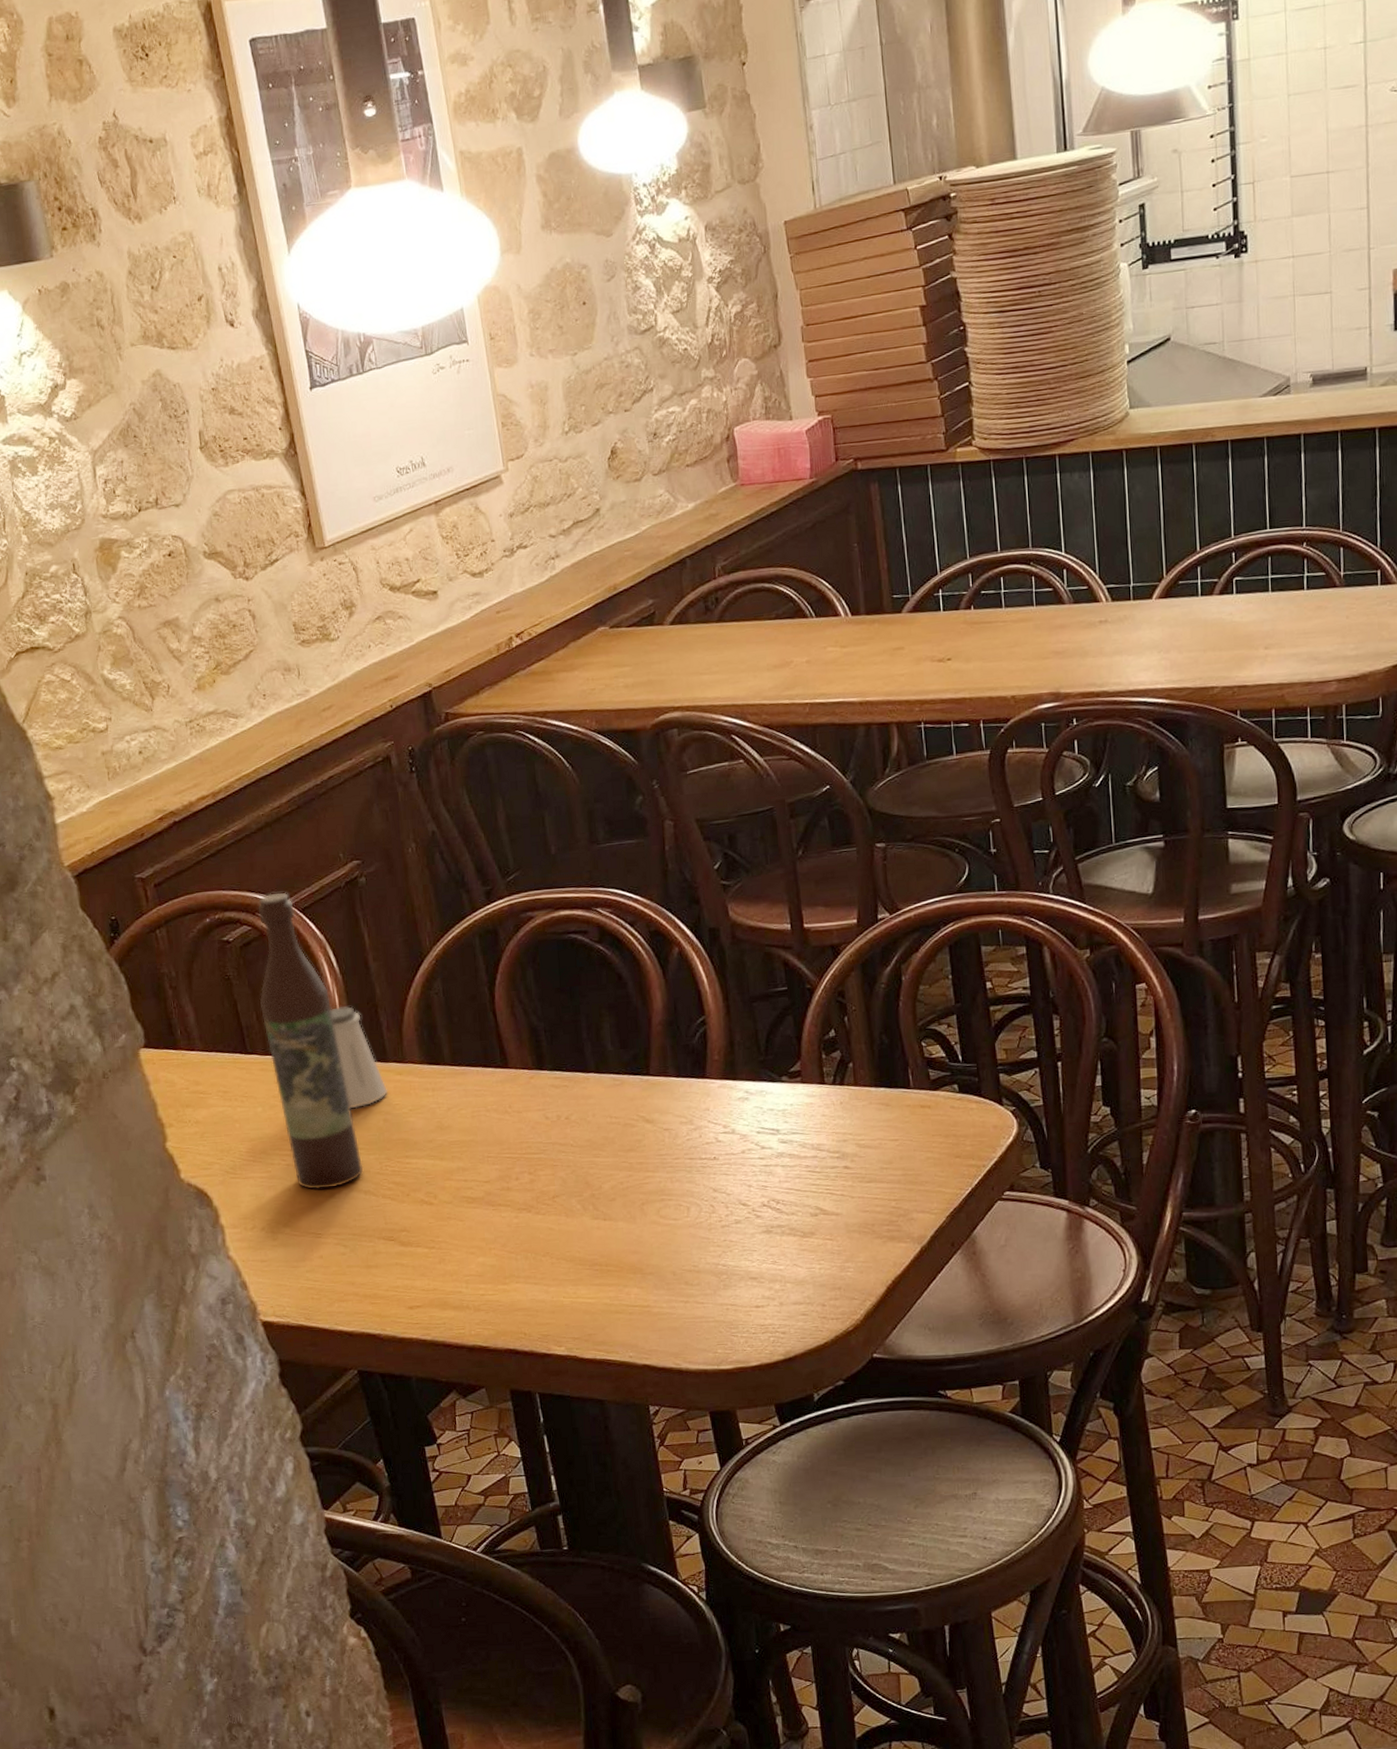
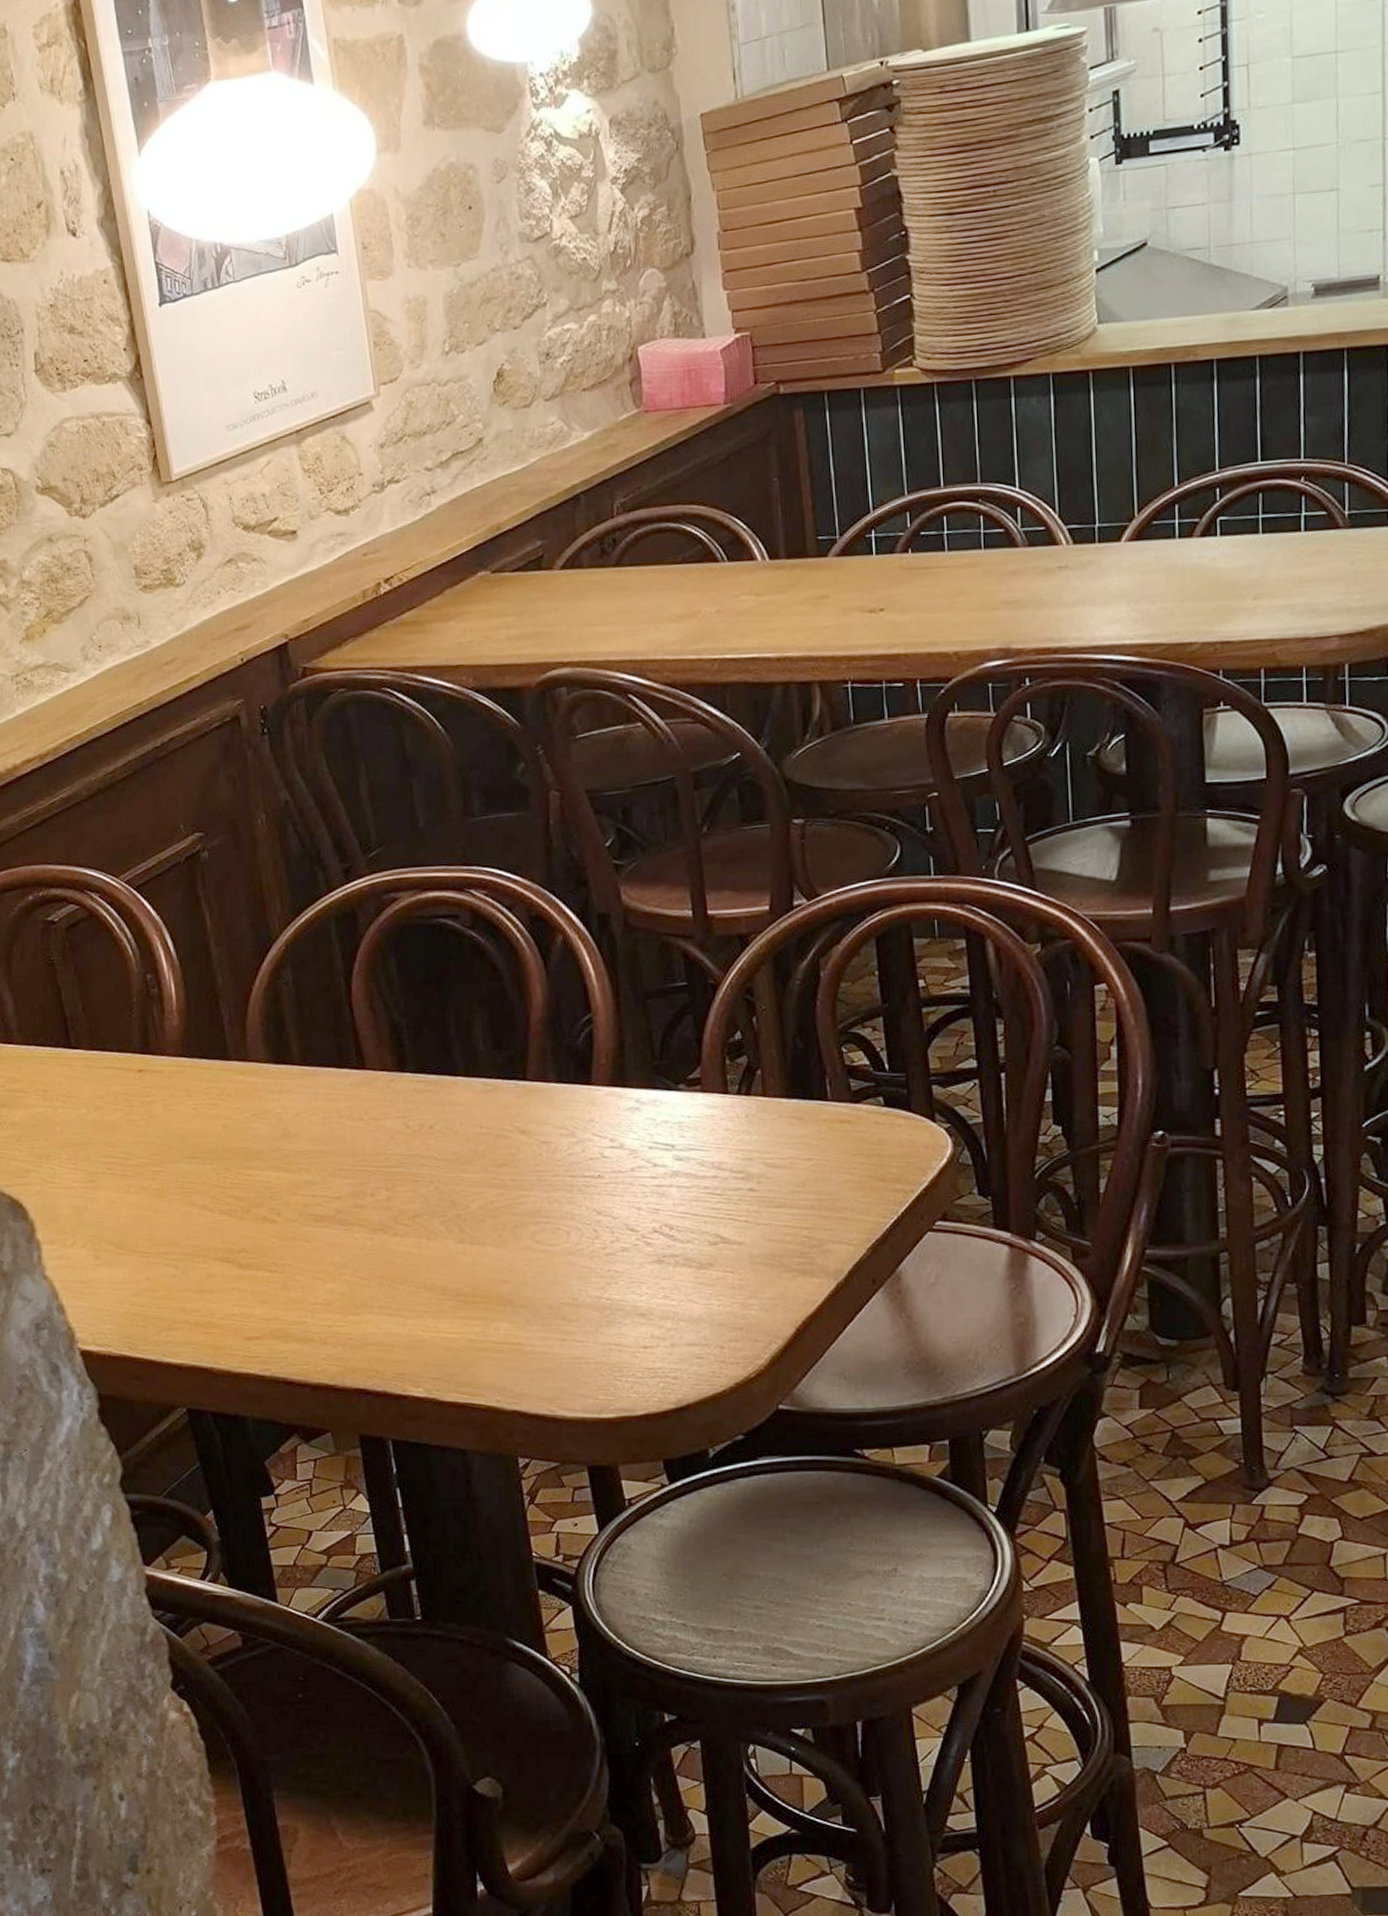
wine bottle: present [258,893,364,1190] -> none [87,868,199,1203]
saltshaker: present [330,1006,388,1110] -> none [165,997,229,1114]

